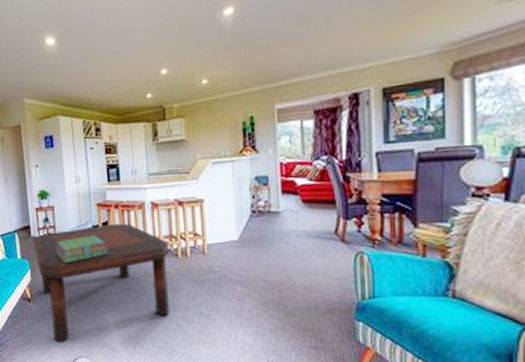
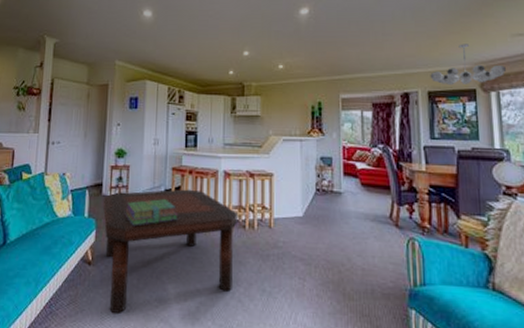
chandelier: none [385,22,485,78] -> present [430,44,506,86]

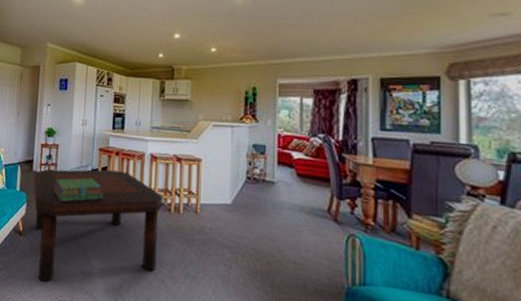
chandelier: present [430,44,506,86] -> none [384,25,480,72]

